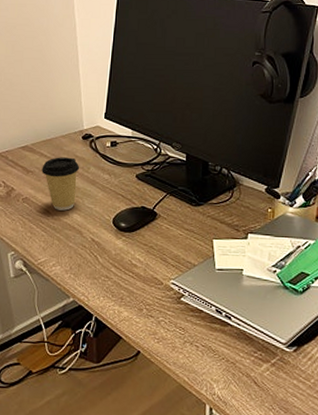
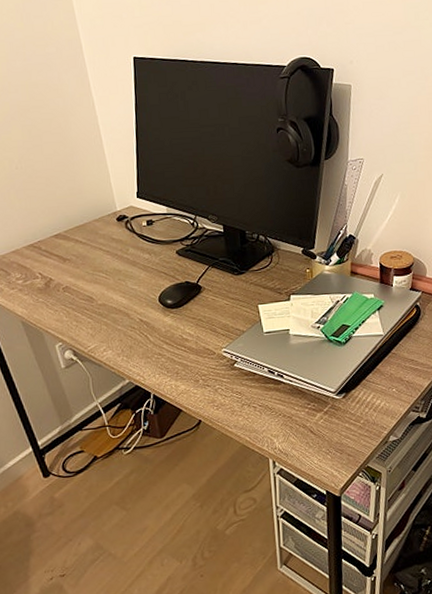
coffee cup: present [41,157,80,211] -> none [78,241,119,296]

